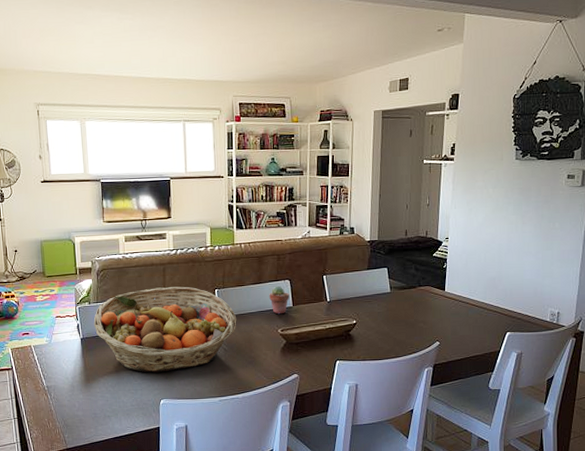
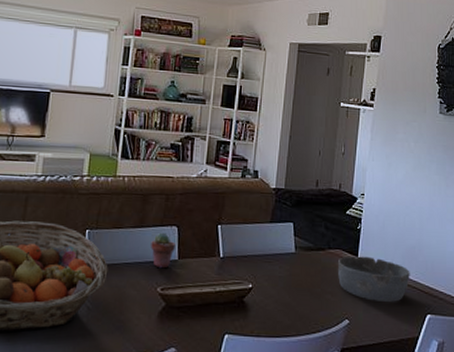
bowl: none [428,289,491,325] -> present [338,255,410,302]

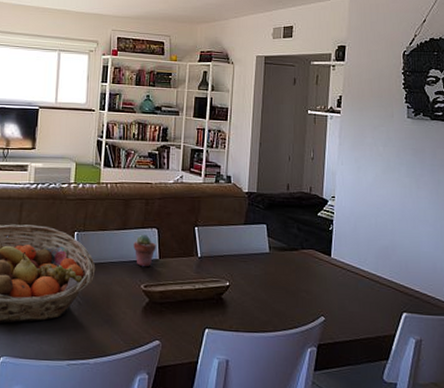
bowl: present [338,255,410,302] -> none [312,255,384,300]

